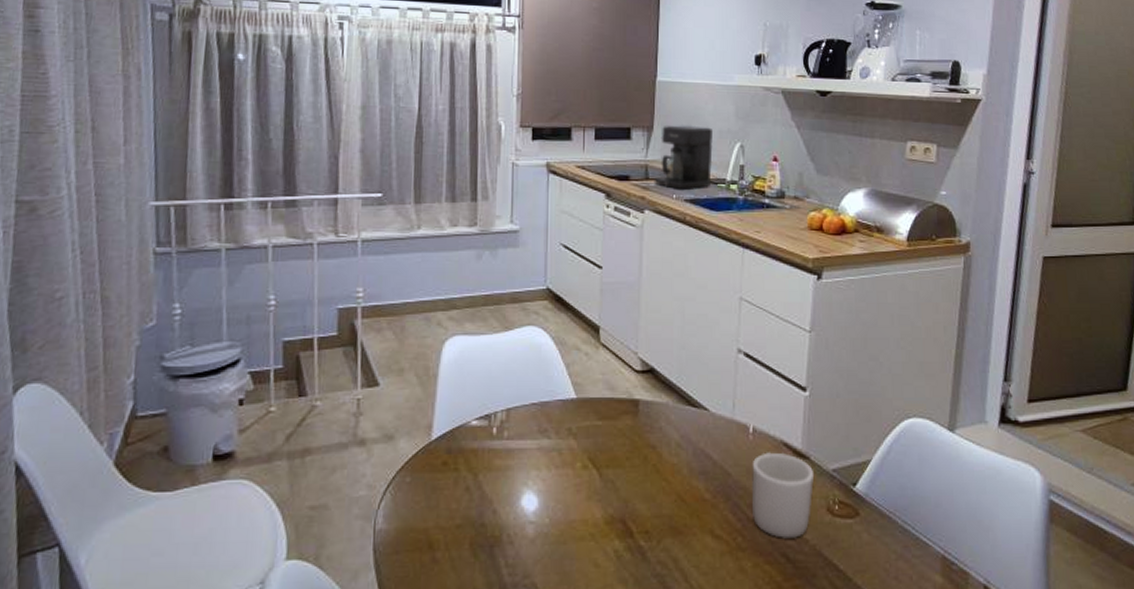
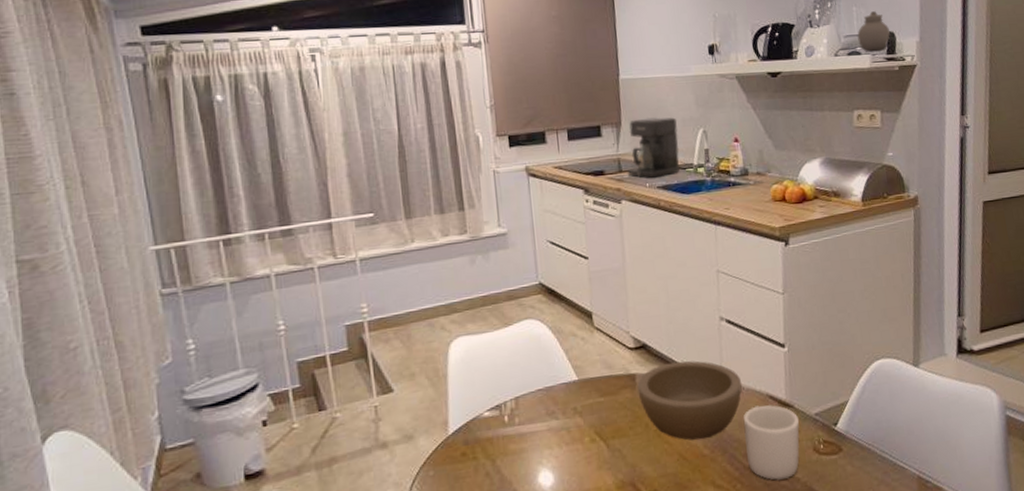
bowl: none [640,392,754,481] -> present [637,360,742,441]
jar: none [918,37,955,81] -> present [857,11,890,52]

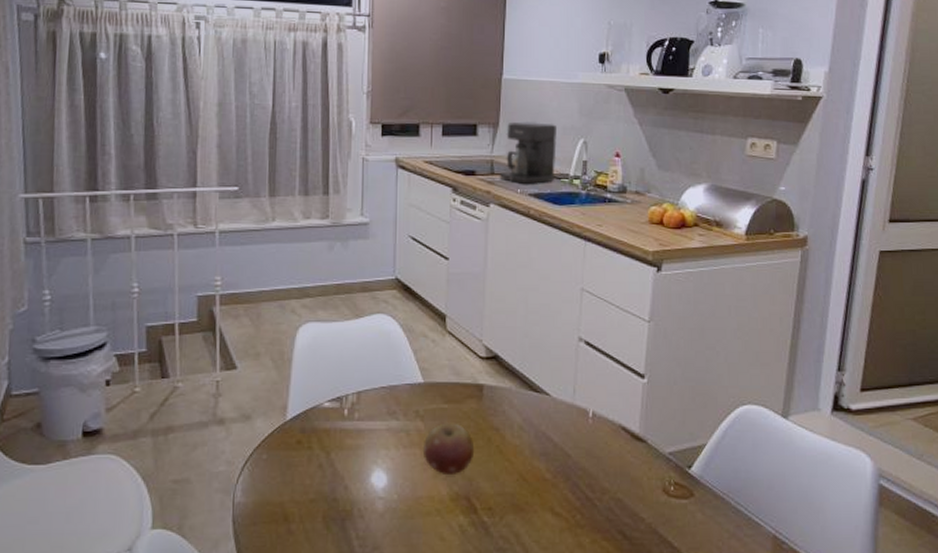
fruit: none [584,414,635,465] -> present [422,423,475,474]
bowl: present [637,360,742,441] -> none [484,378,593,461]
mug: present [743,405,800,481] -> none [590,435,651,517]
jar: present [857,11,890,52] -> none [761,35,797,78]

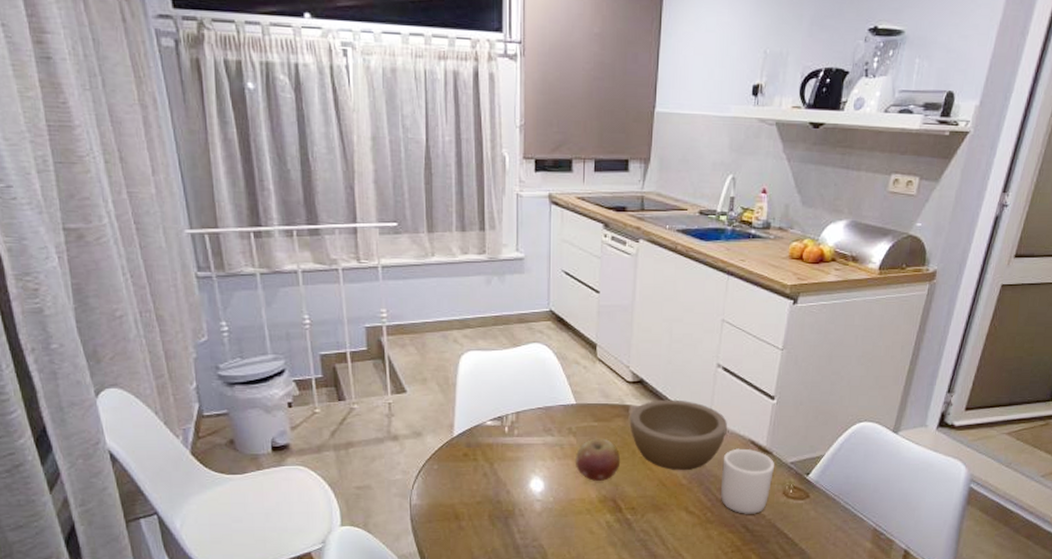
bowl: none [484,378,593,461] -> present [629,399,727,470]
coffee maker: present [499,120,557,184] -> none [649,156,706,220]
mug: none [590,435,651,517] -> present [720,448,775,514]

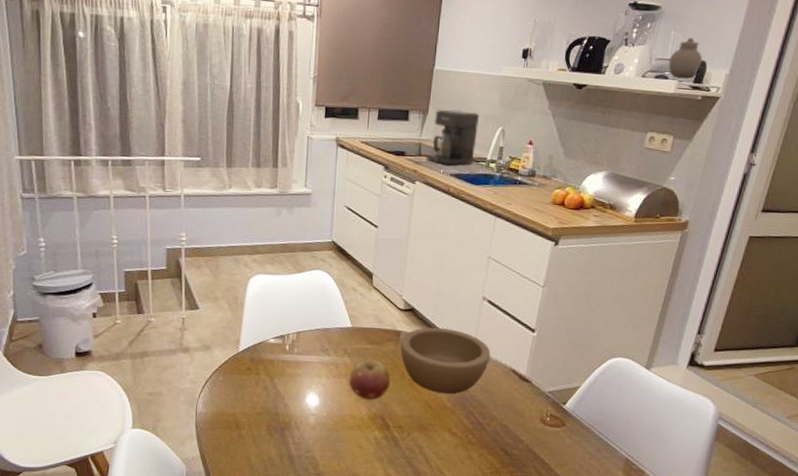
coffee maker: none [649,156,706,220] -> present [425,108,479,166]
mug: present [720,448,775,514] -> none [481,376,534,439]
jar: none [913,66,950,112] -> present [668,38,702,79]

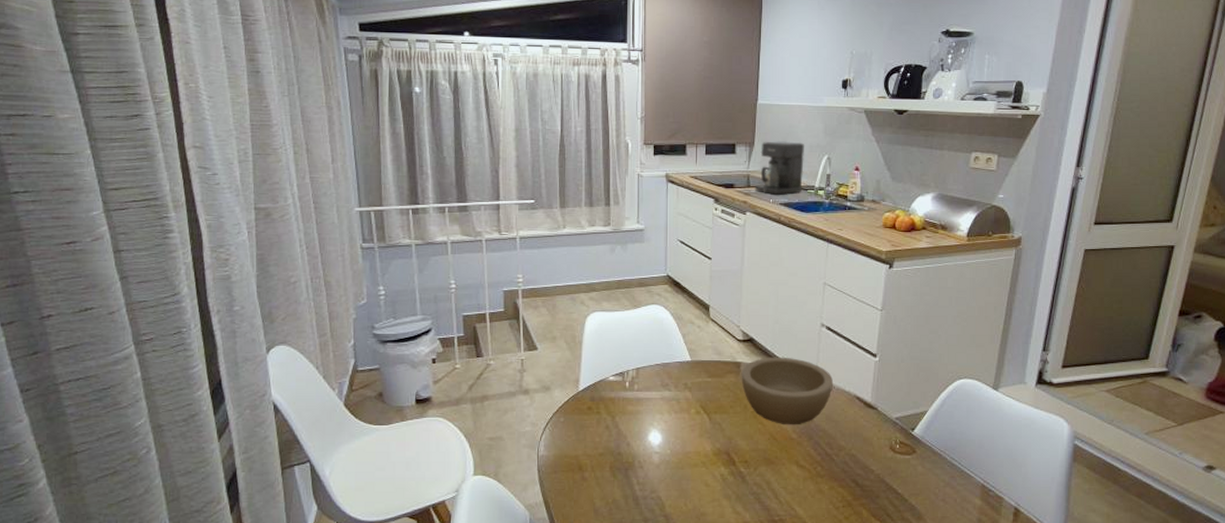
fruit: present [348,359,391,400] -> none [690,393,734,434]
jar: present [668,38,702,79] -> none [986,60,1018,99]

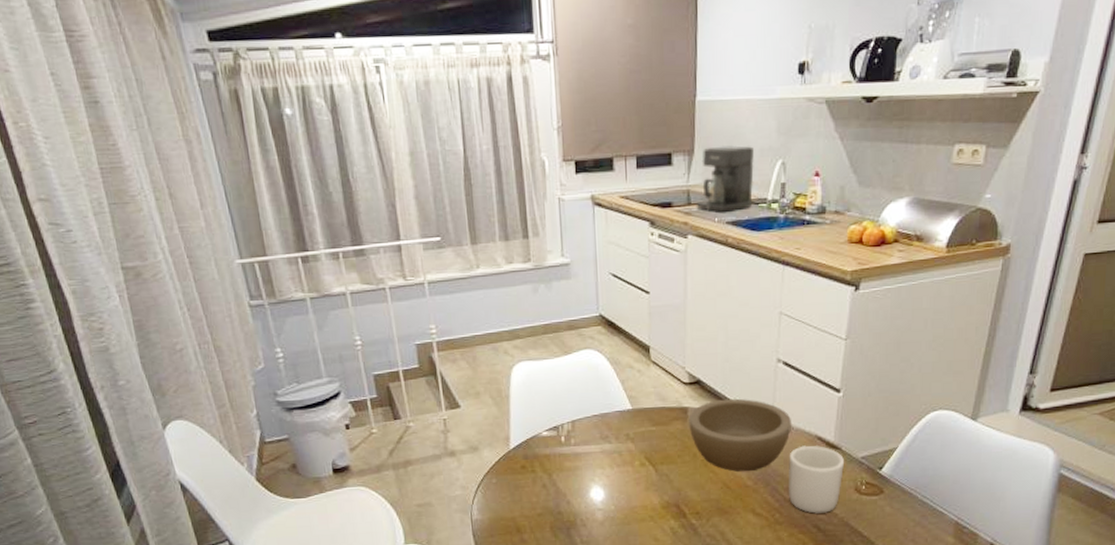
mug: none [829,404,881,469] -> present [788,445,845,514]

